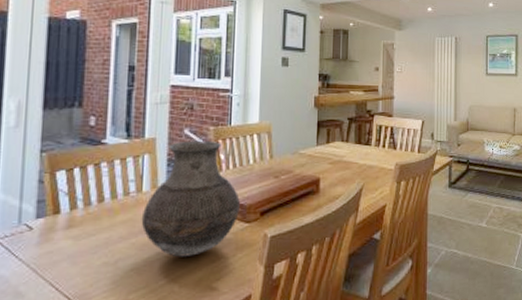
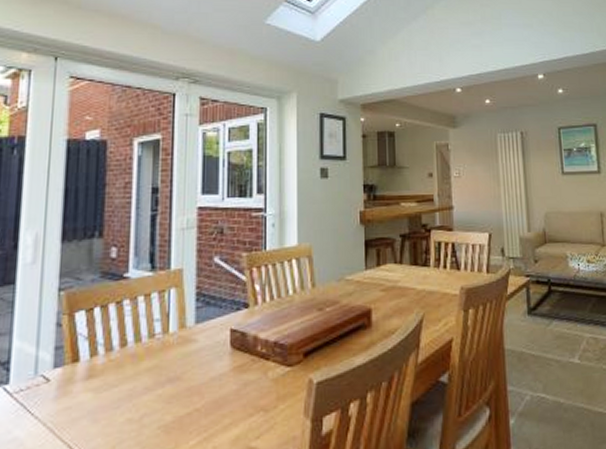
vase: present [141,142,240,257] -> none [168,270,279,411]

